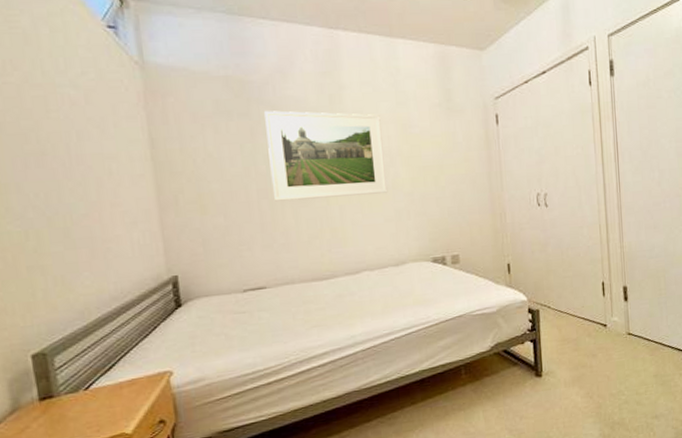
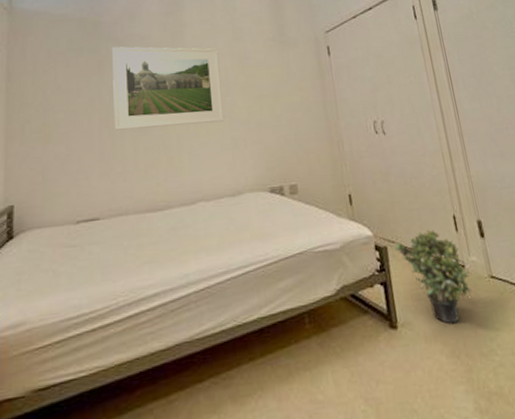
potted plant: none [546,294,610,372] -> present [394,229,472,324]

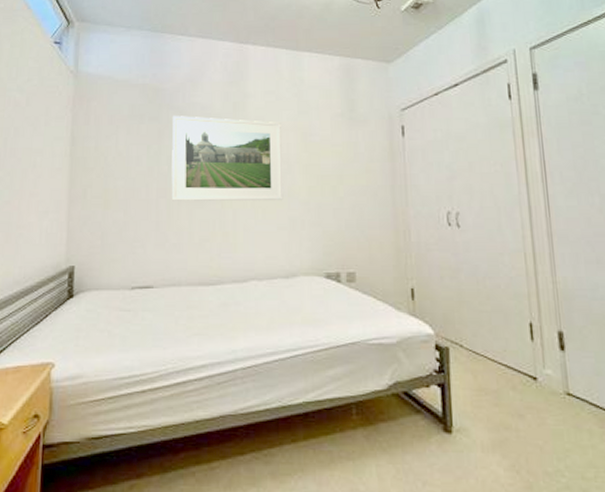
potted plant: present [394,229,472,324] -> none [457,334,542,437]

